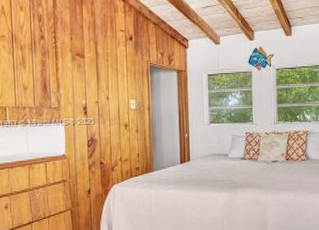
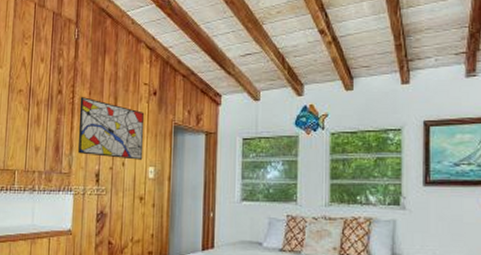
wall art: none [62,42,125,94] -> present [77,97,145,160]

